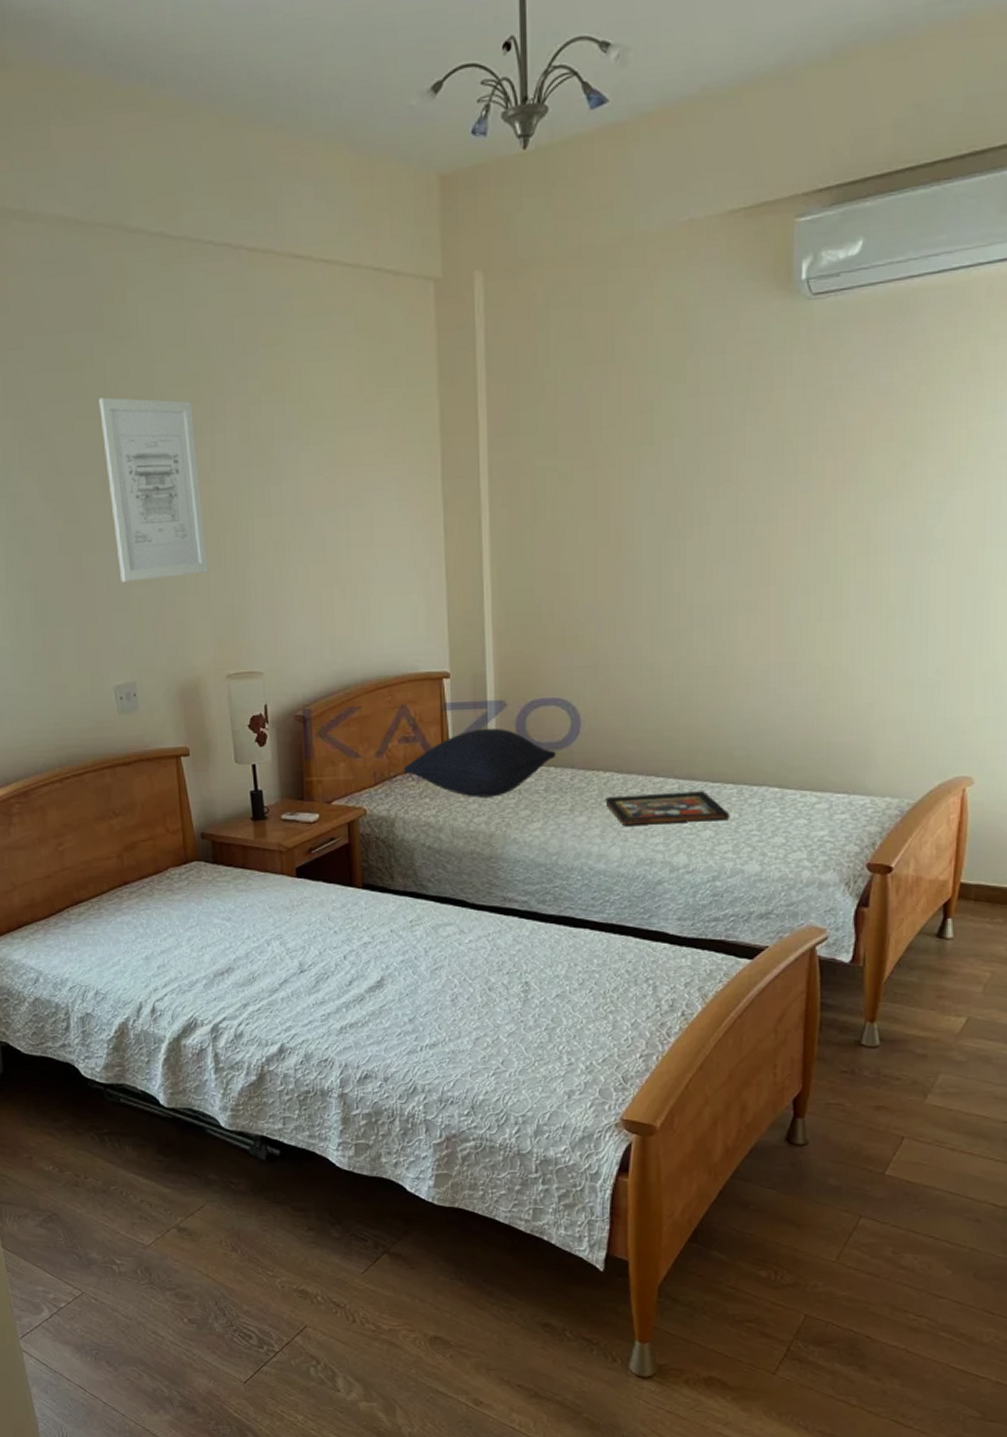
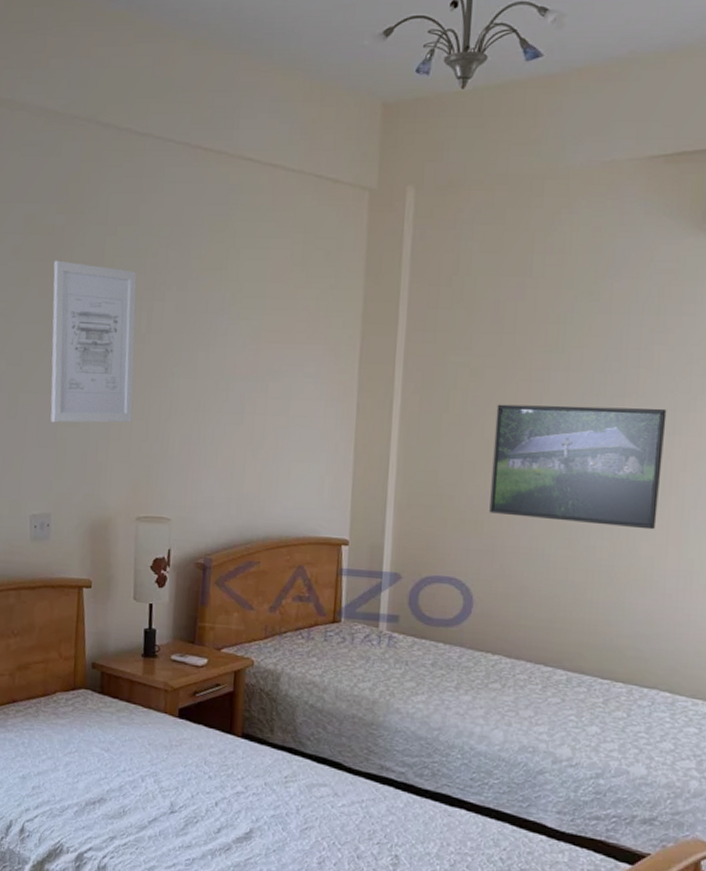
pillow: present [403,728,557,797] -> none [294,597,447,665]
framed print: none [589,494,761,627] -> present [489,404,667,530]
decorative tray: present [605,791,730,825] -> none [491,679,618,718]

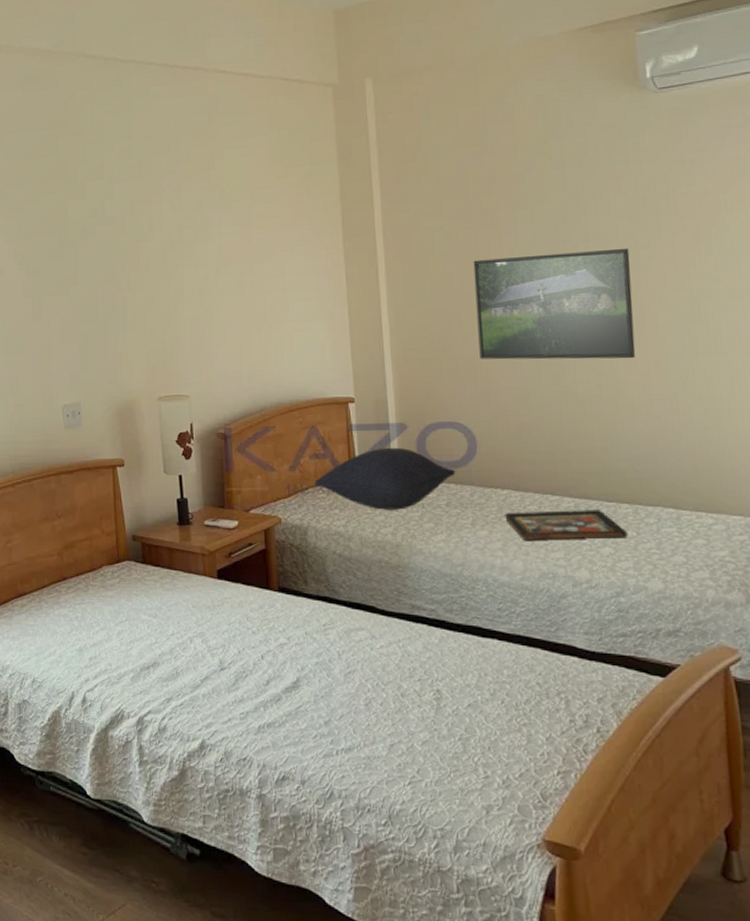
wall art: present [50,260,137,423] -> none [60,177,144,320]
pillow: none [294,597,447,665] -> present [314,447,456,510]
decorative tray: none [491,679,618,718] -> present [504,510,628,540]

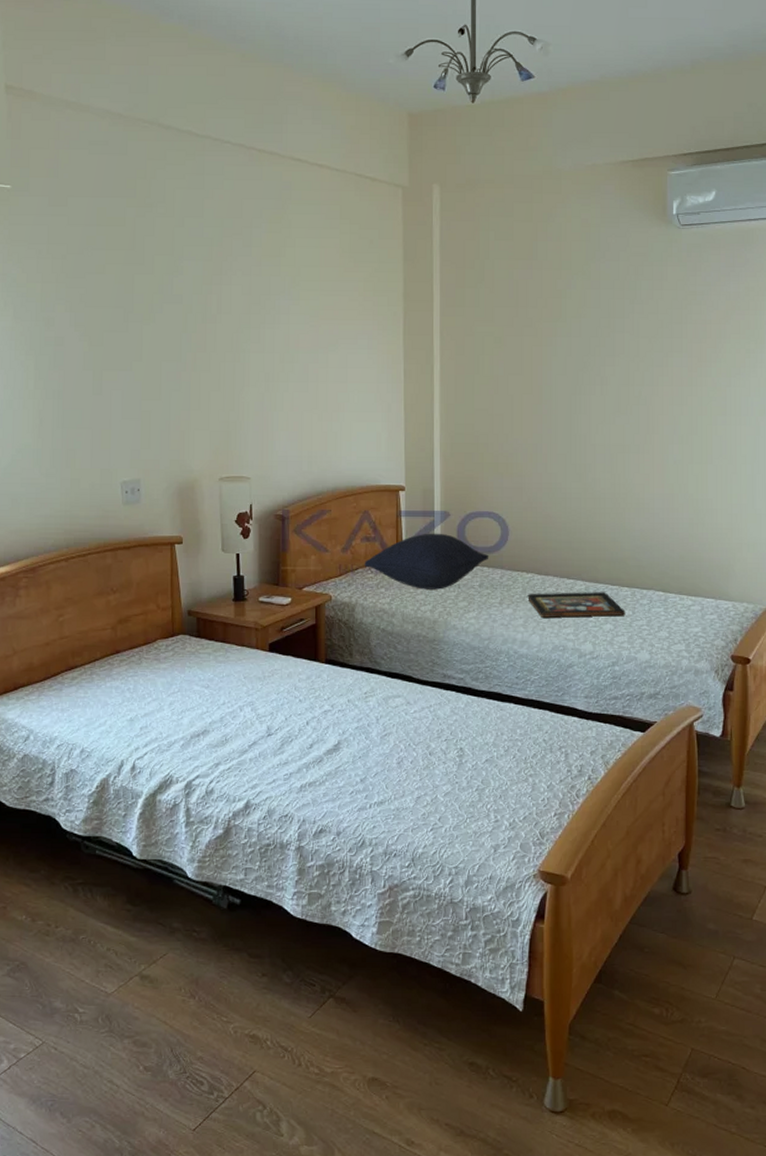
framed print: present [473,248,636,360] -> none [517,364,647,463]

